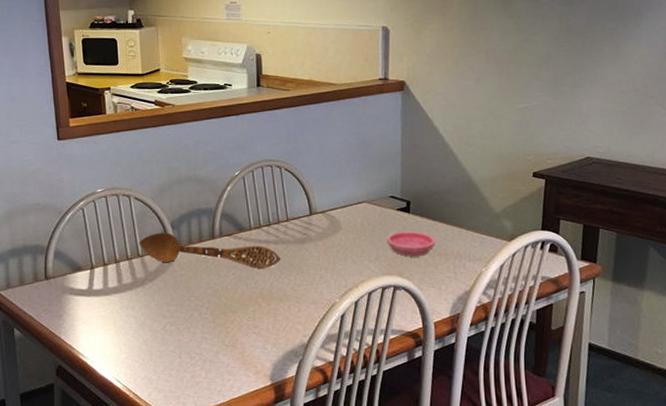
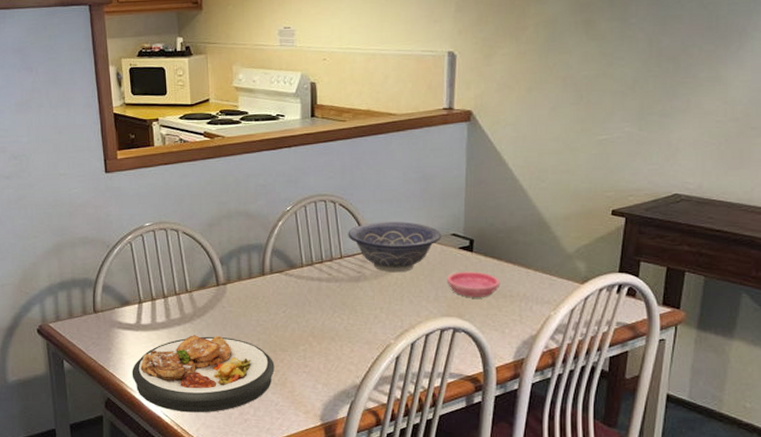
plate: none [83,299,225,377] -> present [132,335,275,413]
wooden spoon: present [139,232,280,268] -> none [187,268,333,306]
decorative bowl: none [293,185,381,234] -> present [348,222,442,273]

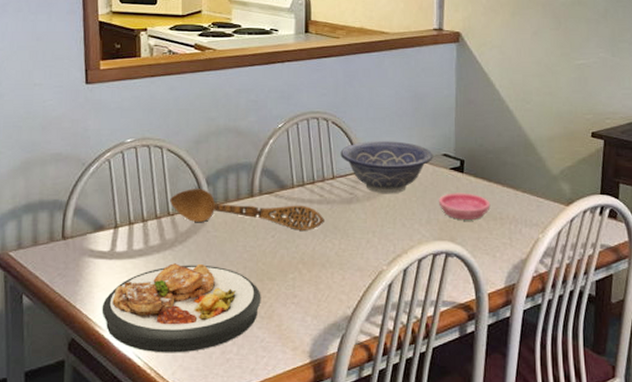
wooden spoon: none [187,268,333,306] -> present [170,189,324,230]

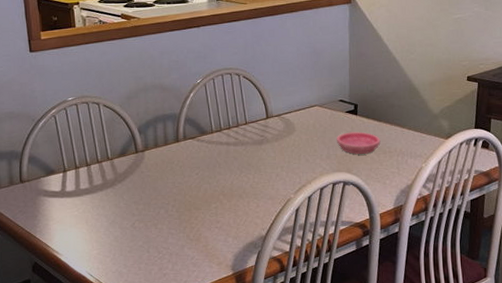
plate: present [102,263,261,353] -> none [58,198,190,271]
wooden spoon: present [170,189,324,230] -> none [108,137,240,168]
decorative bowl: present [340,141,433,194] -> none [251,90,331,136]

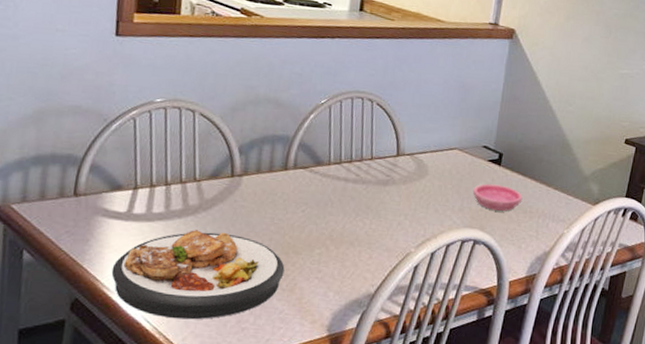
plate: none [58,198,190,271] -> present [111,230,285,320]

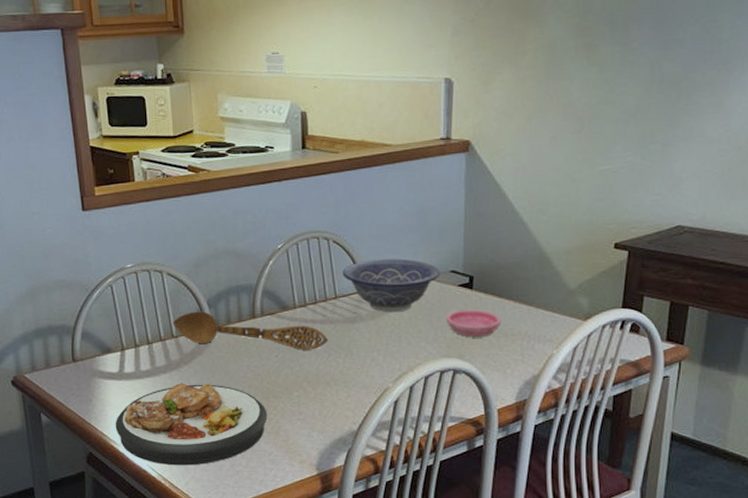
wooden spoon: none [197,156,358,208] -> present [173,311,328,350]
decorative bowl: none [381,126,474,180] -> present [342,258,440,313]

